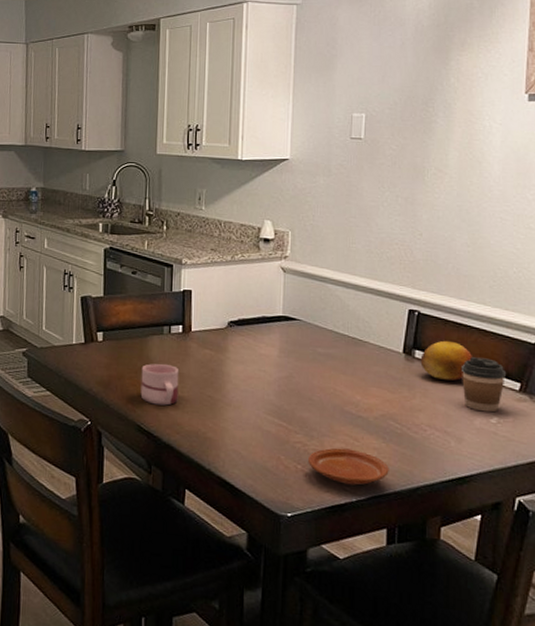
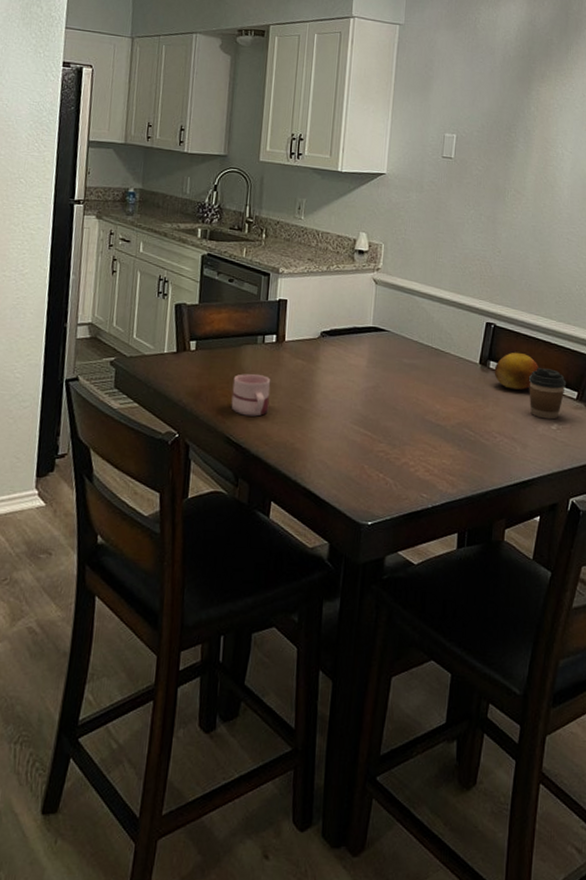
plate: present [307,448,389,486] -> none [389,456,463,492]

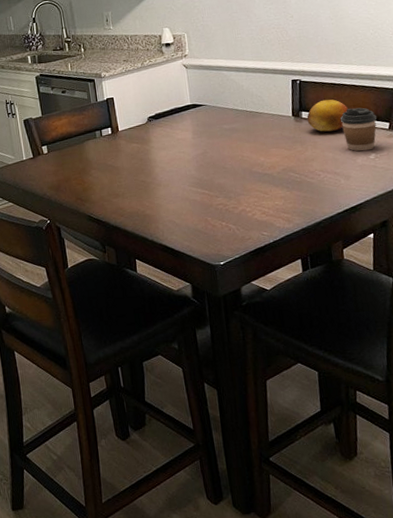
mug: present [231,373,271,417] -> none [83,161,118,197]

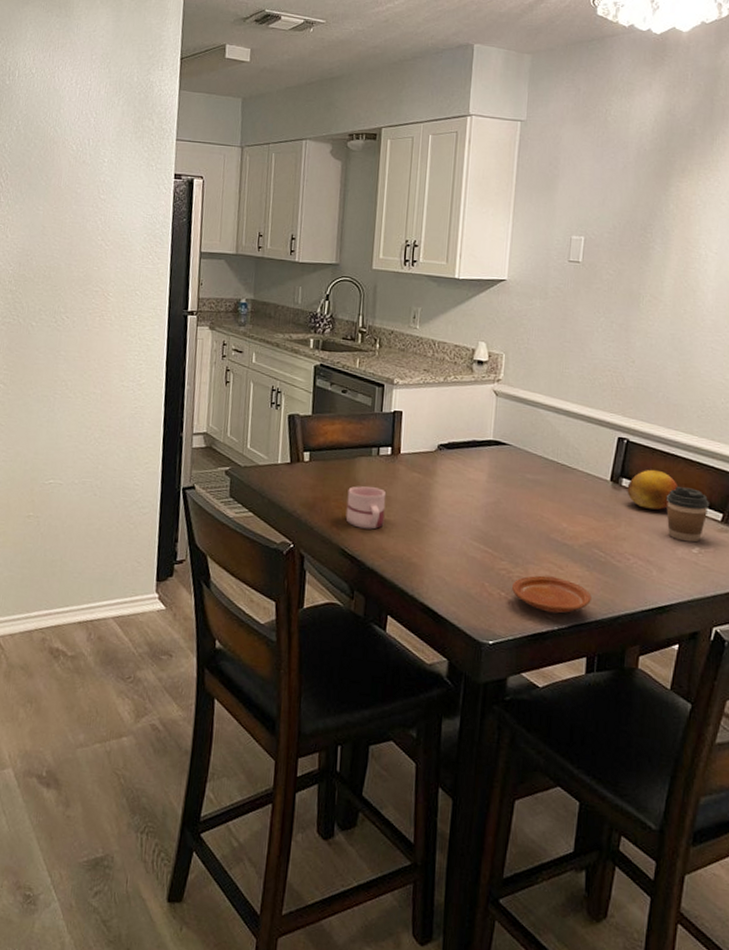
mug: none [83,161,118,197] -> present [345,486,386,530]
plate: none [229,201,296,231] -> present [511,575,592,614]

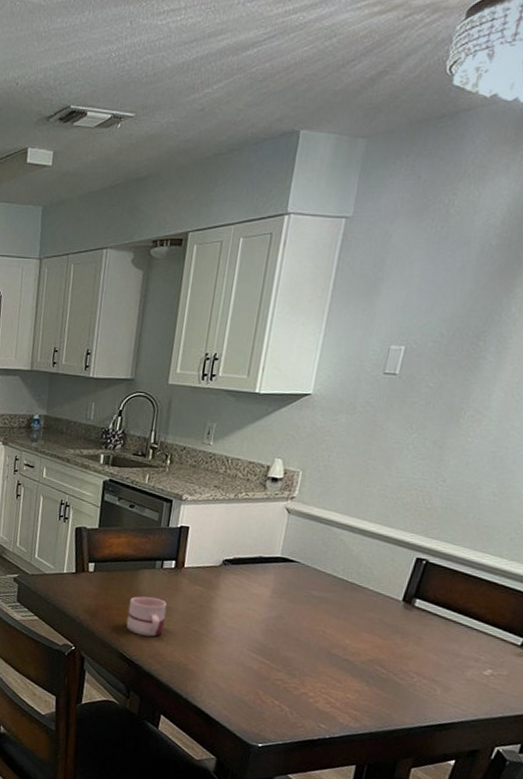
plate: present [511,575,592,614] -> none [285,687,368,724]
fruit: present [627,469,677,510] -> none [419,591,477,632]
coffee cup: present [666,487,710,543] -> none [459,609,511,665]

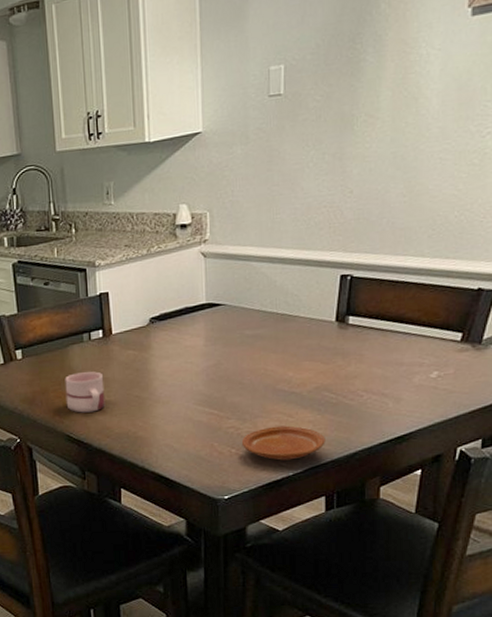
plate: none [285,687,368,724] -> present [241,425,325,461]

